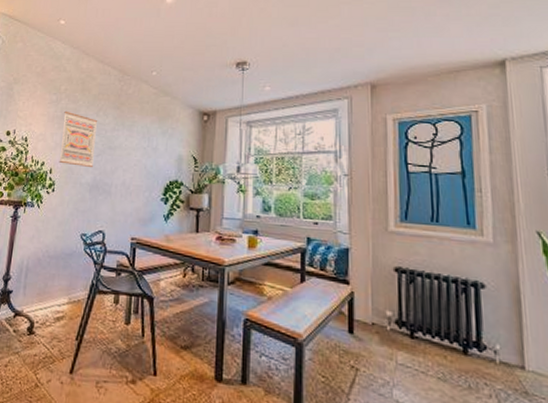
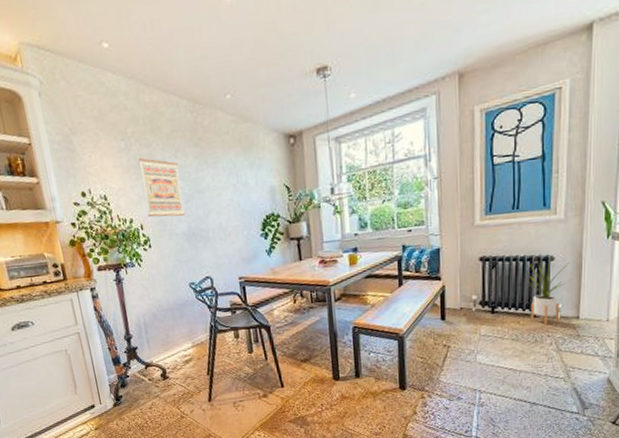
house plant: none [449,282,510,370] -> present [524,257,572,325]

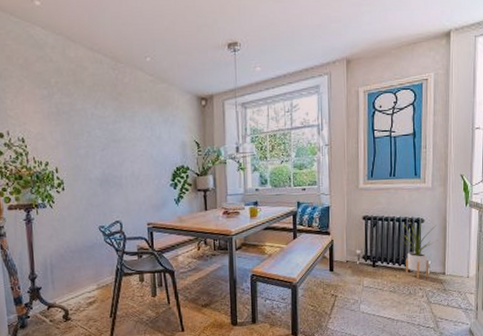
wall art: present [138,157,186,217] -> none [59,106,101,163]

